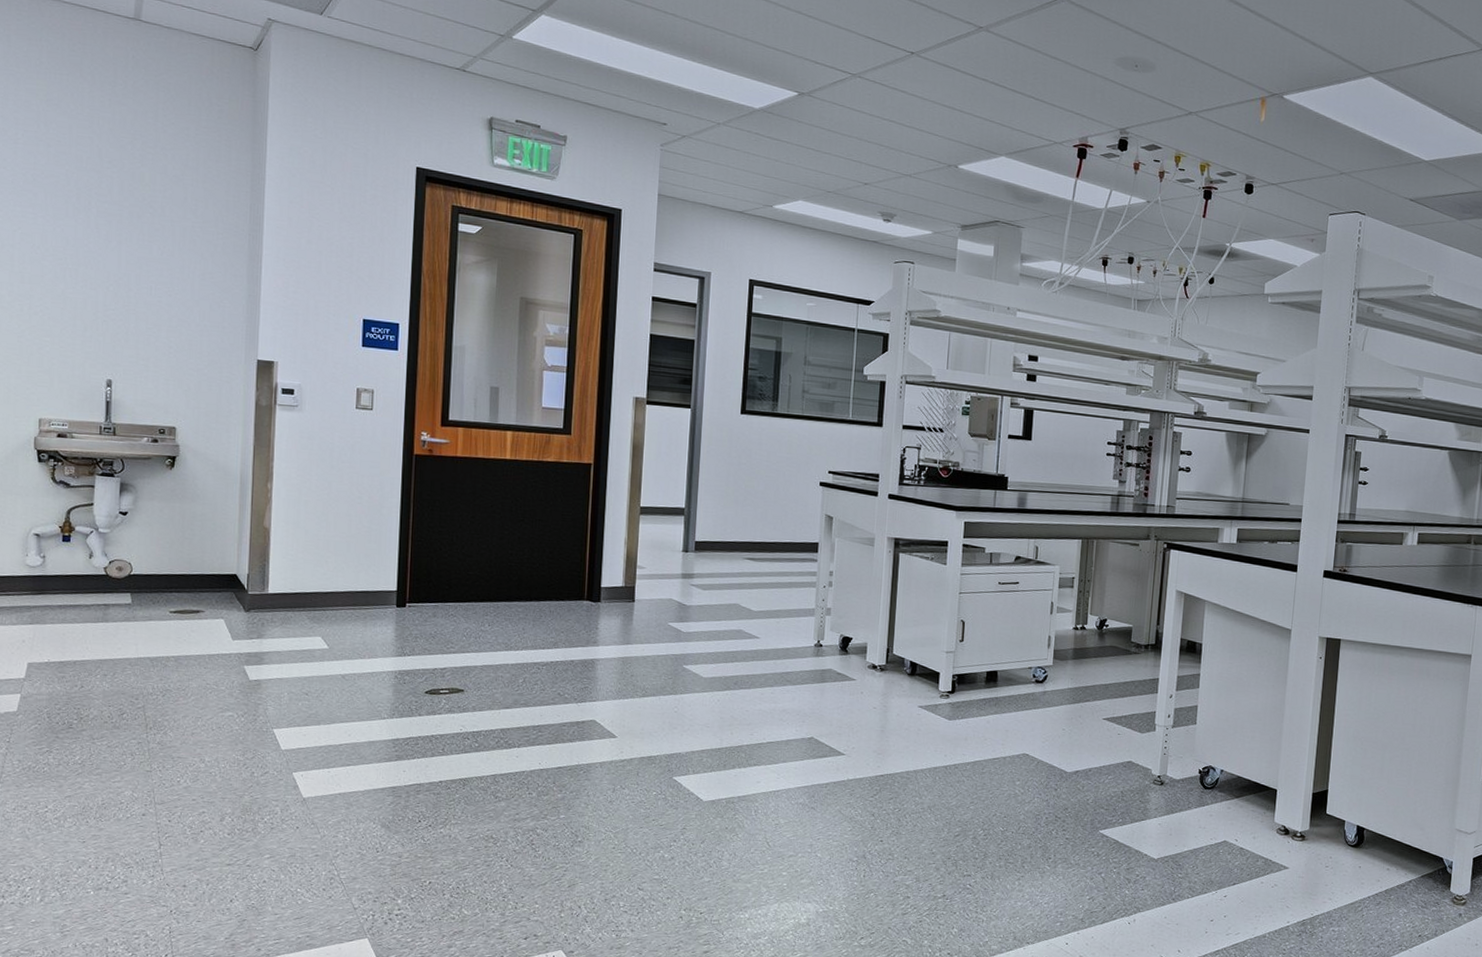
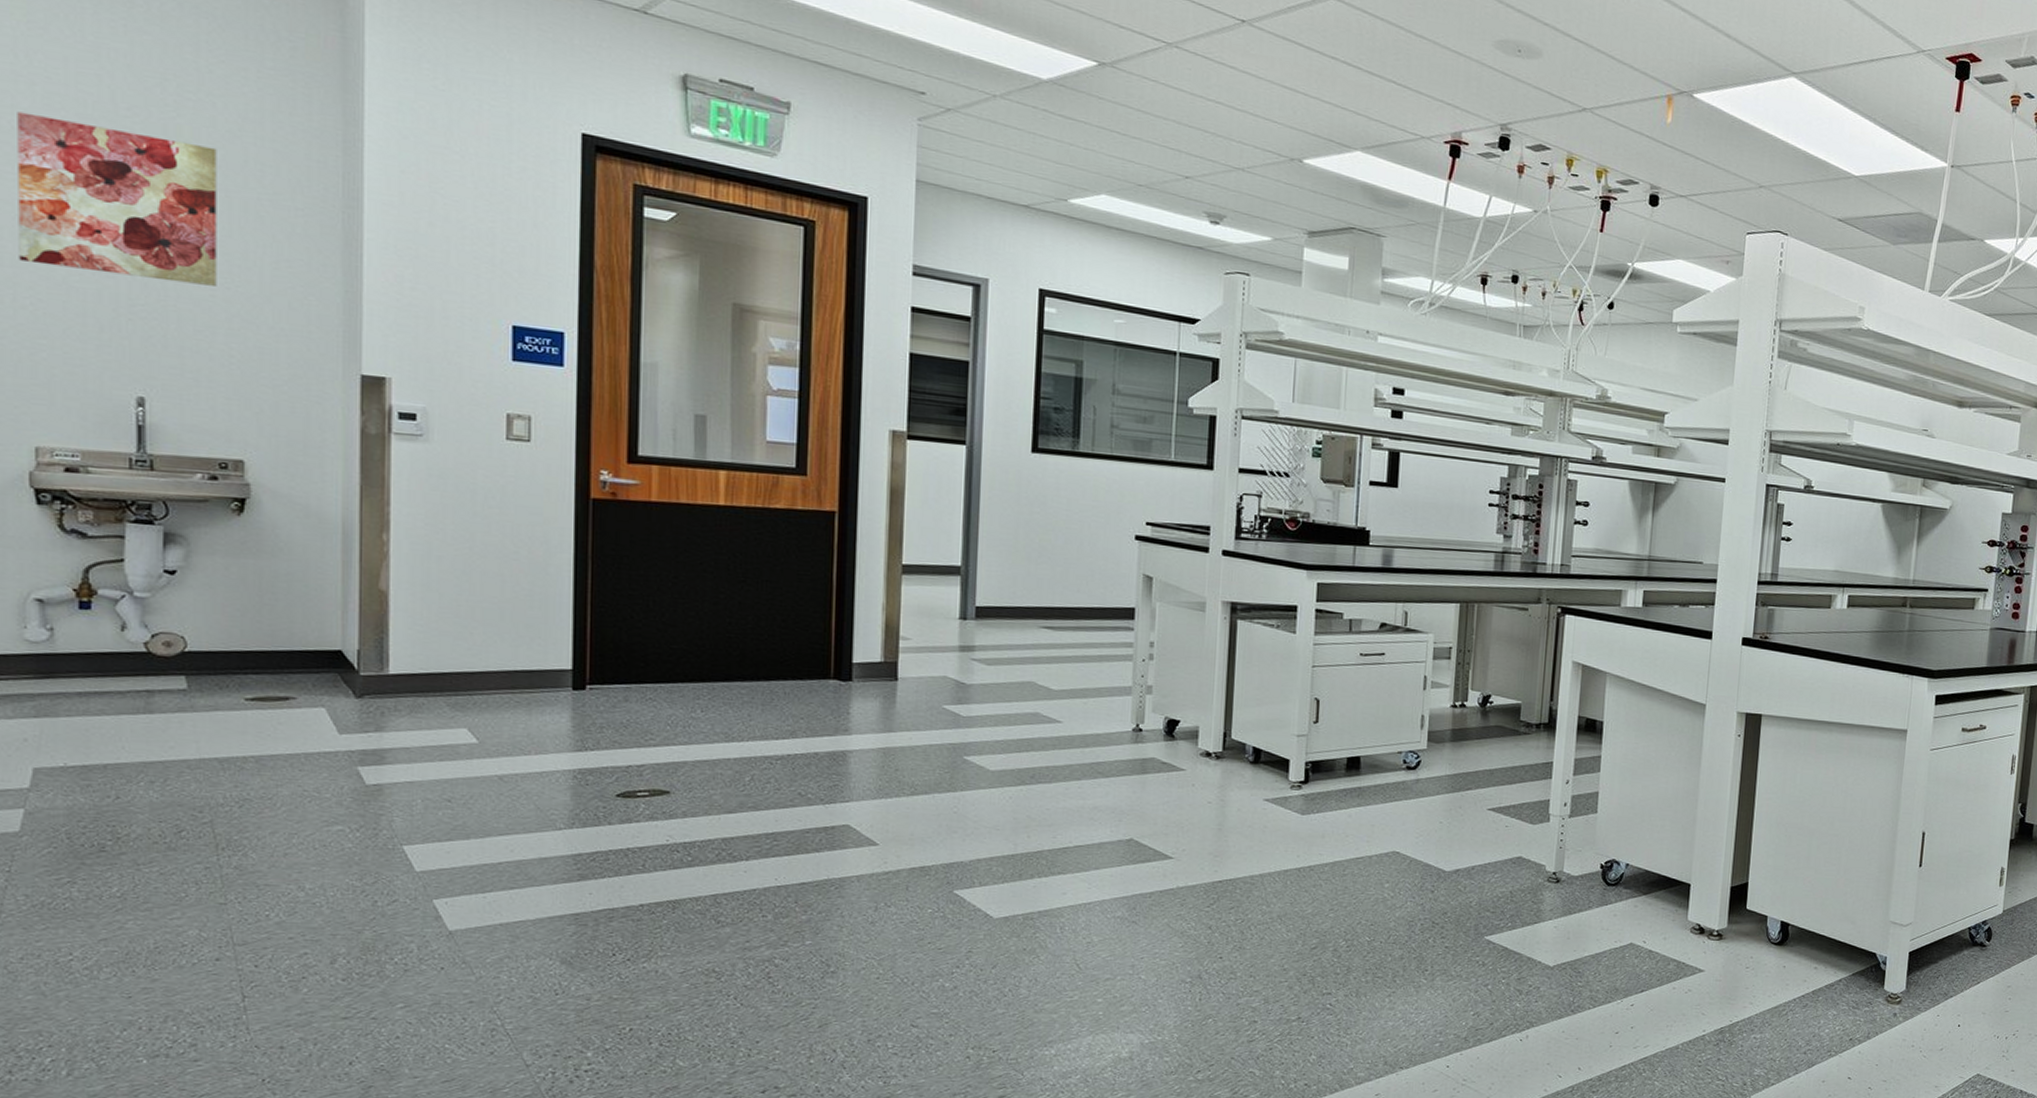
wall art: none [34,167,167,294] -> present [17,111,217,286]

